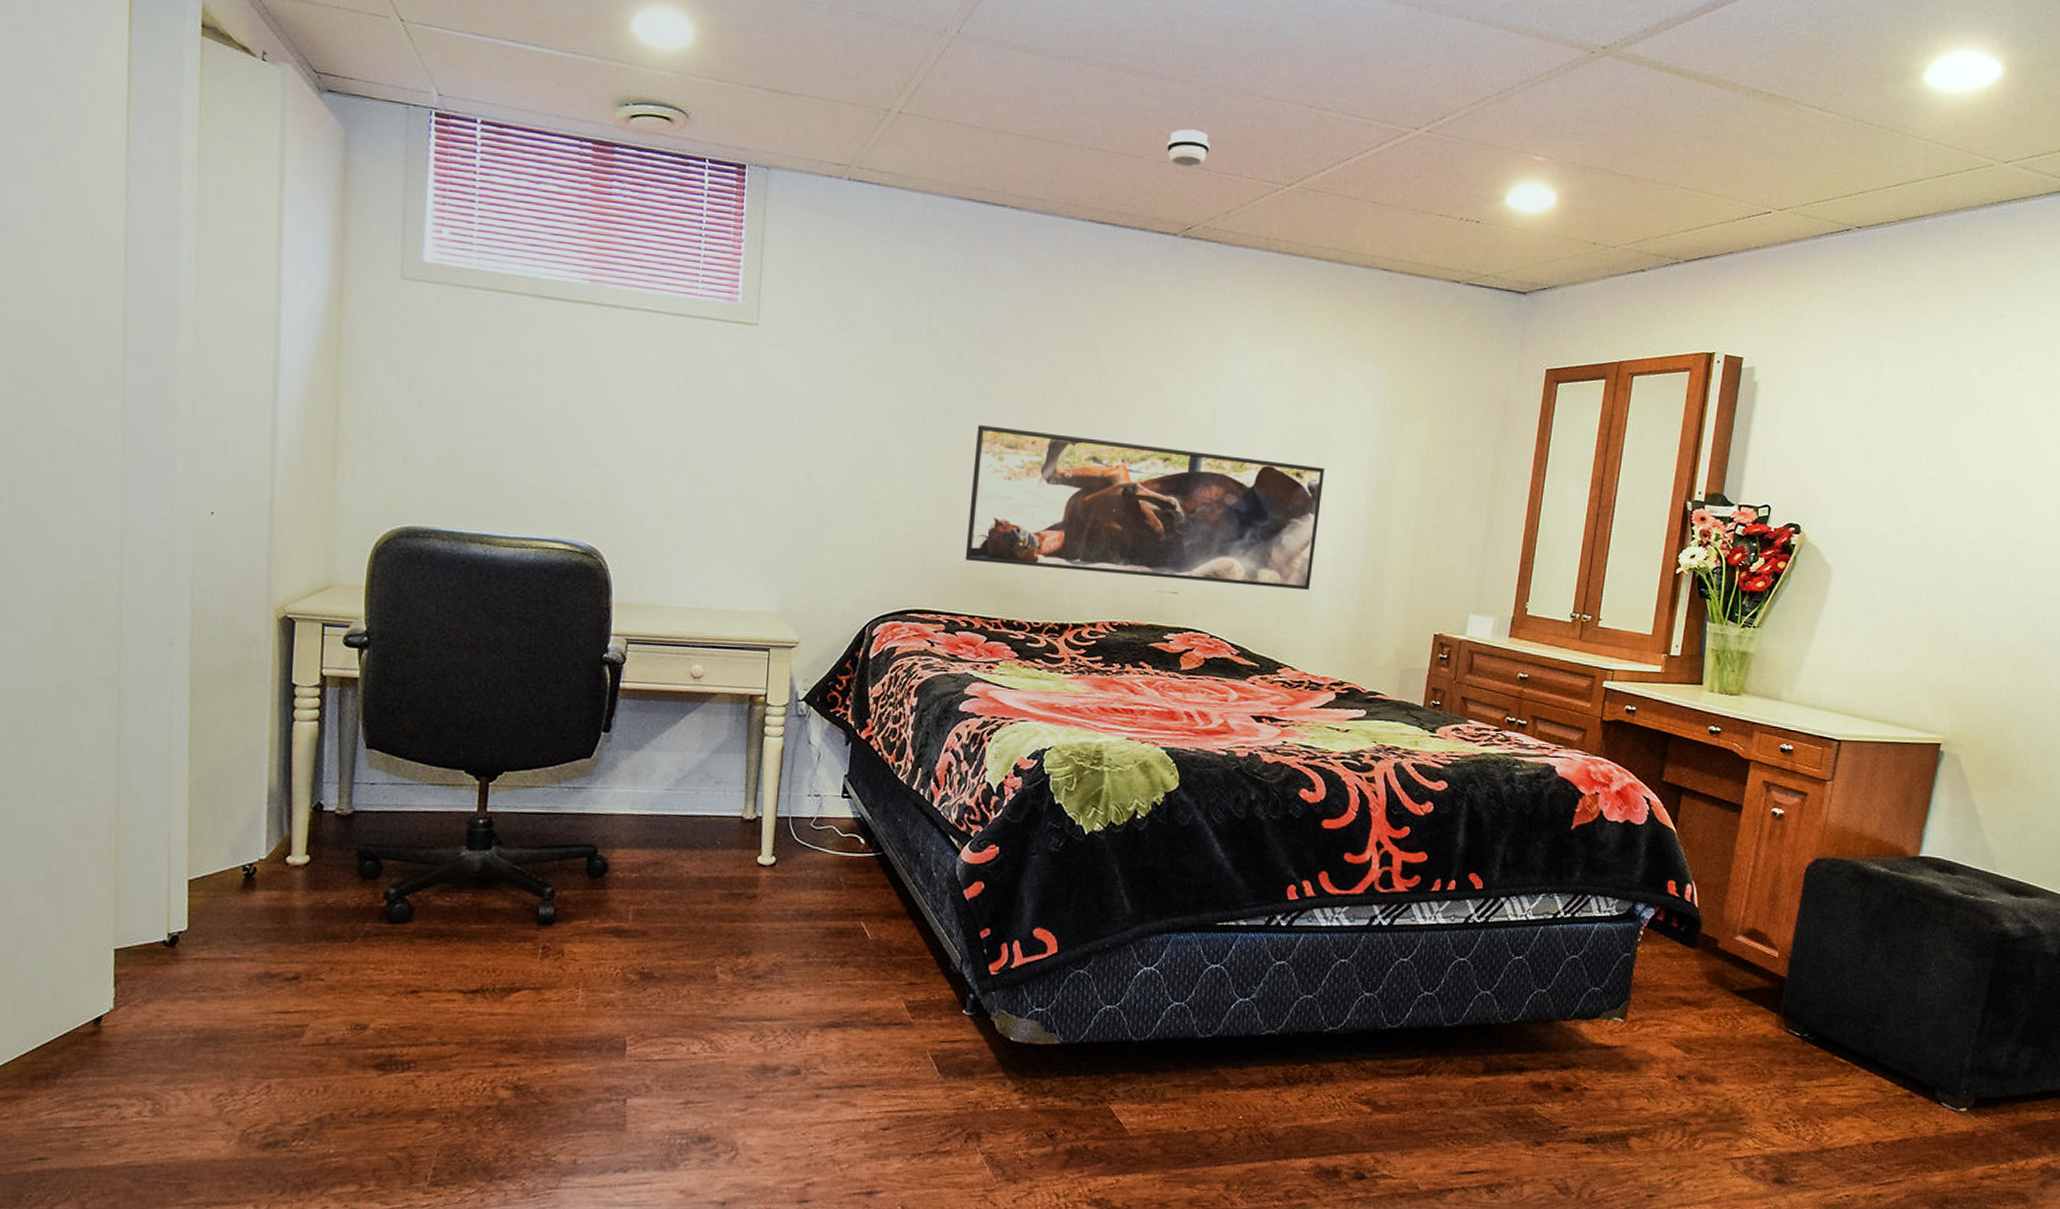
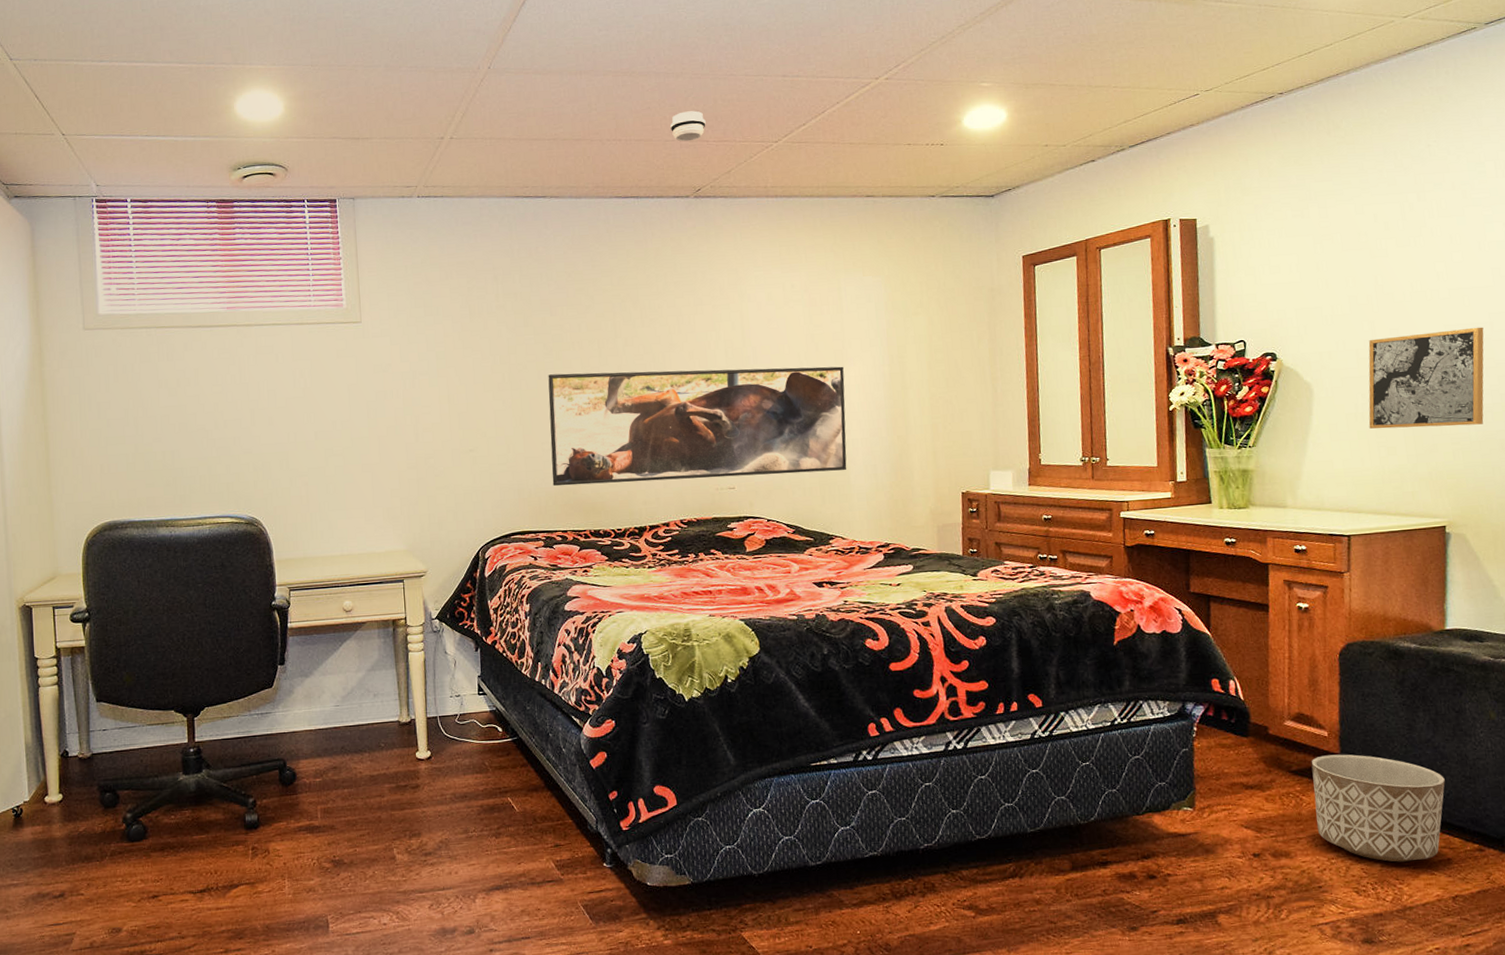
planter: none [1749,977,1889,1101] -> present [1311,754,1445,862]
wall art: none [1882,525,2020,637] -> present [1368,327,1484,429]

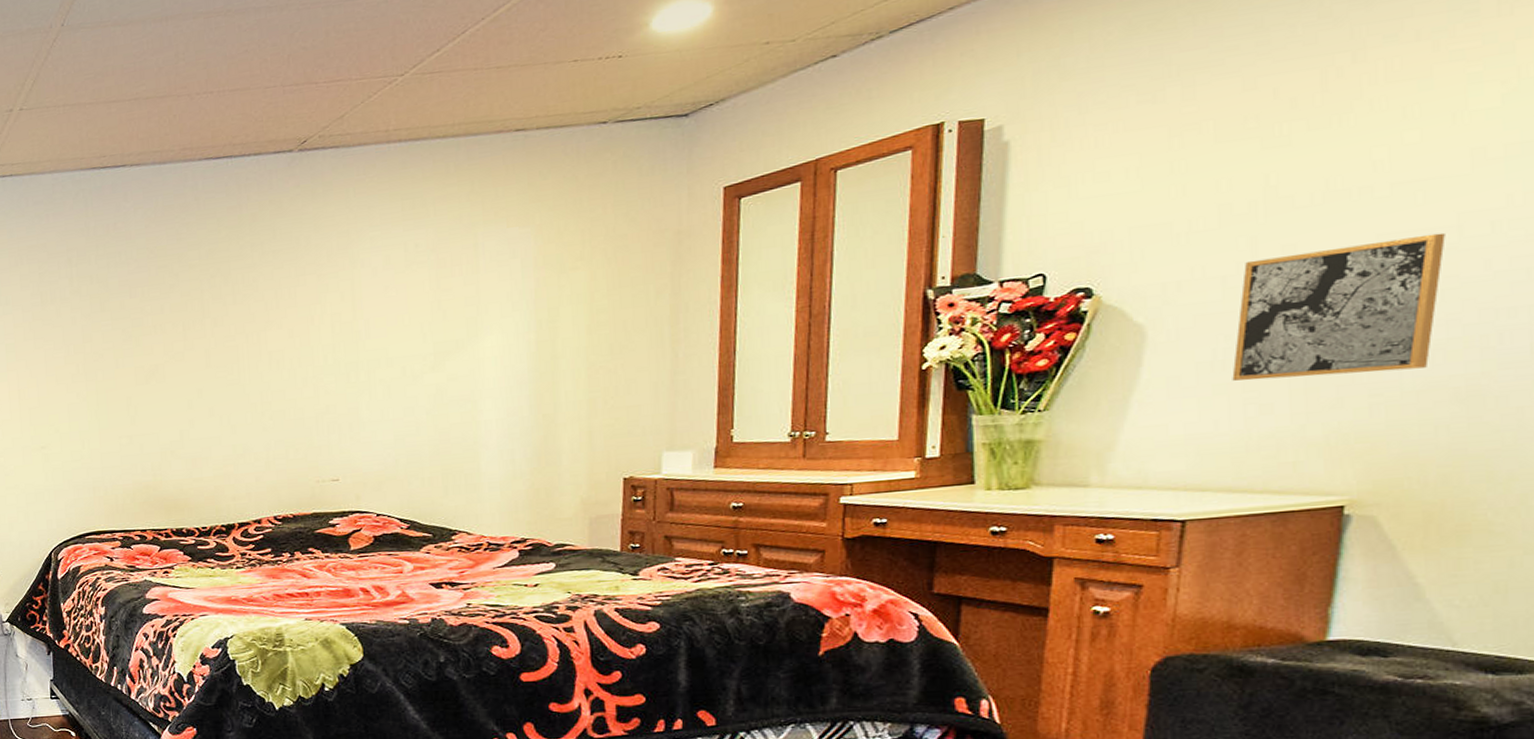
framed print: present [548,366,847,487] -> none [126,336,478,483]
smoke detector: present [669,111,706,142] -> none [271,48,315,87]

